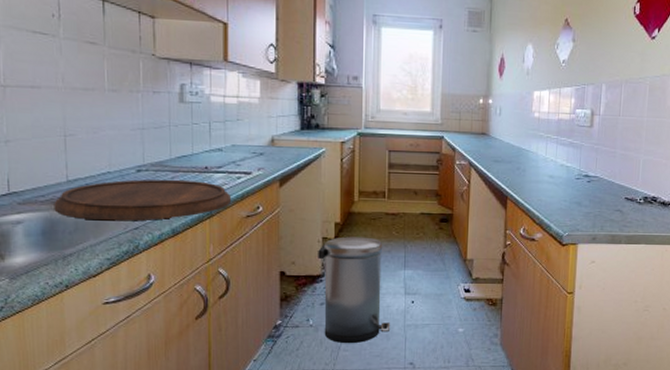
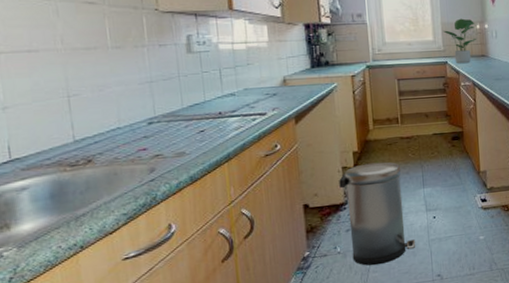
cutting board: present [54,179,232,221] -> none [61,127,249,178]
potted plant: none [442,90,478,141] -> present [443,18,477,64]

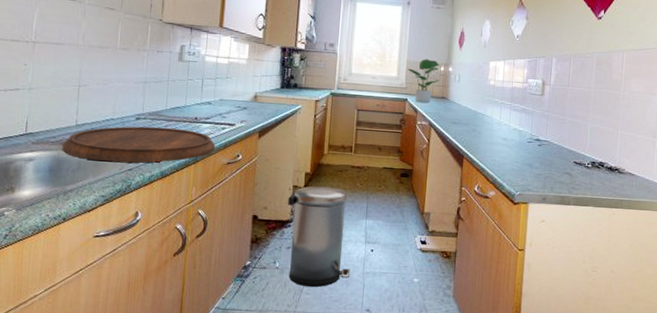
cutting board: none [61,127,249,178] -> present [62,126,216,163]

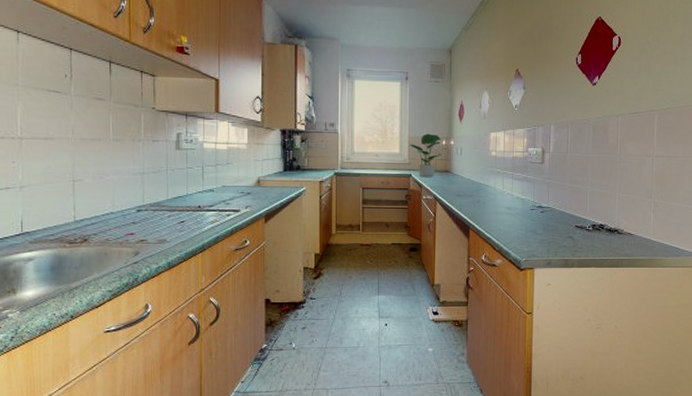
cutting board: present [62,126,216,163] -> none [62,217,222,256]
pedal bin: present [288,186,351,288] -> none [300,266,366,365]

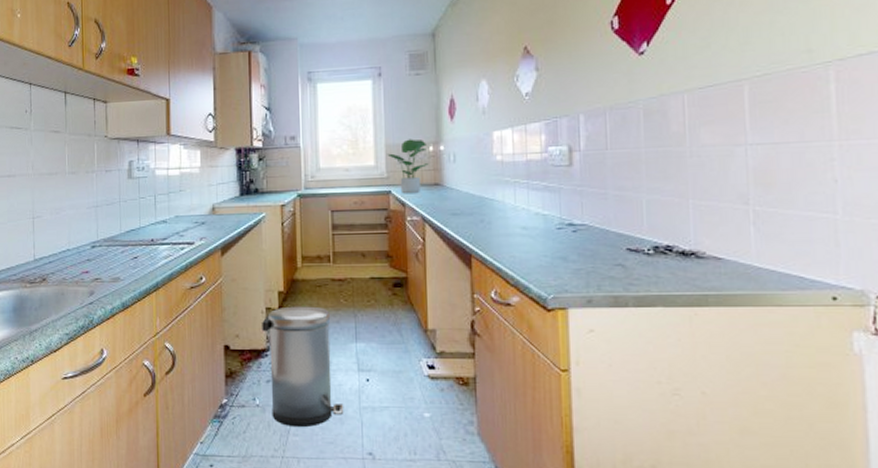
pedal bin: none [300,266,366,365] -> present [262,306,344,428]

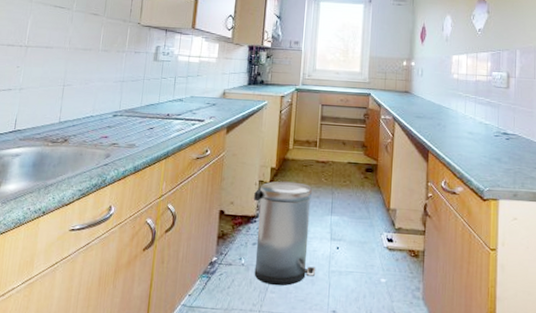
potted plant: present [387,139,429,195] -> none [370,54,402,98]

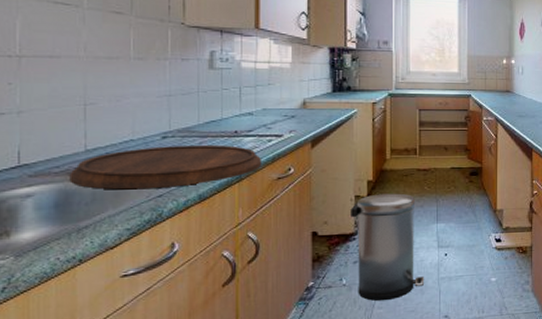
cutting board: none [45,123,186,159] -> present [69,144,262,190]

